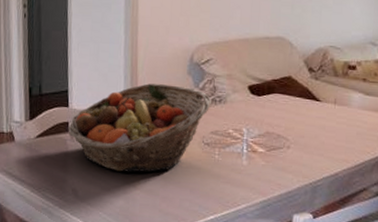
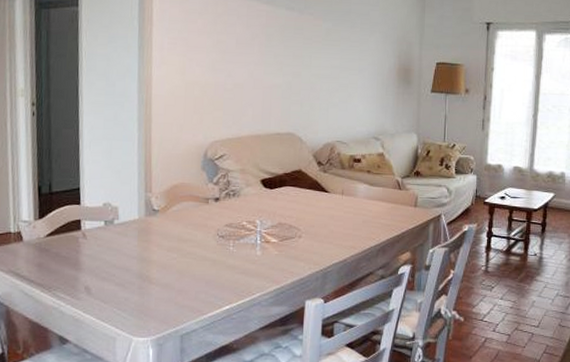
fruit basket: present [68,83,211,173] -> none [80,179,225,268]

